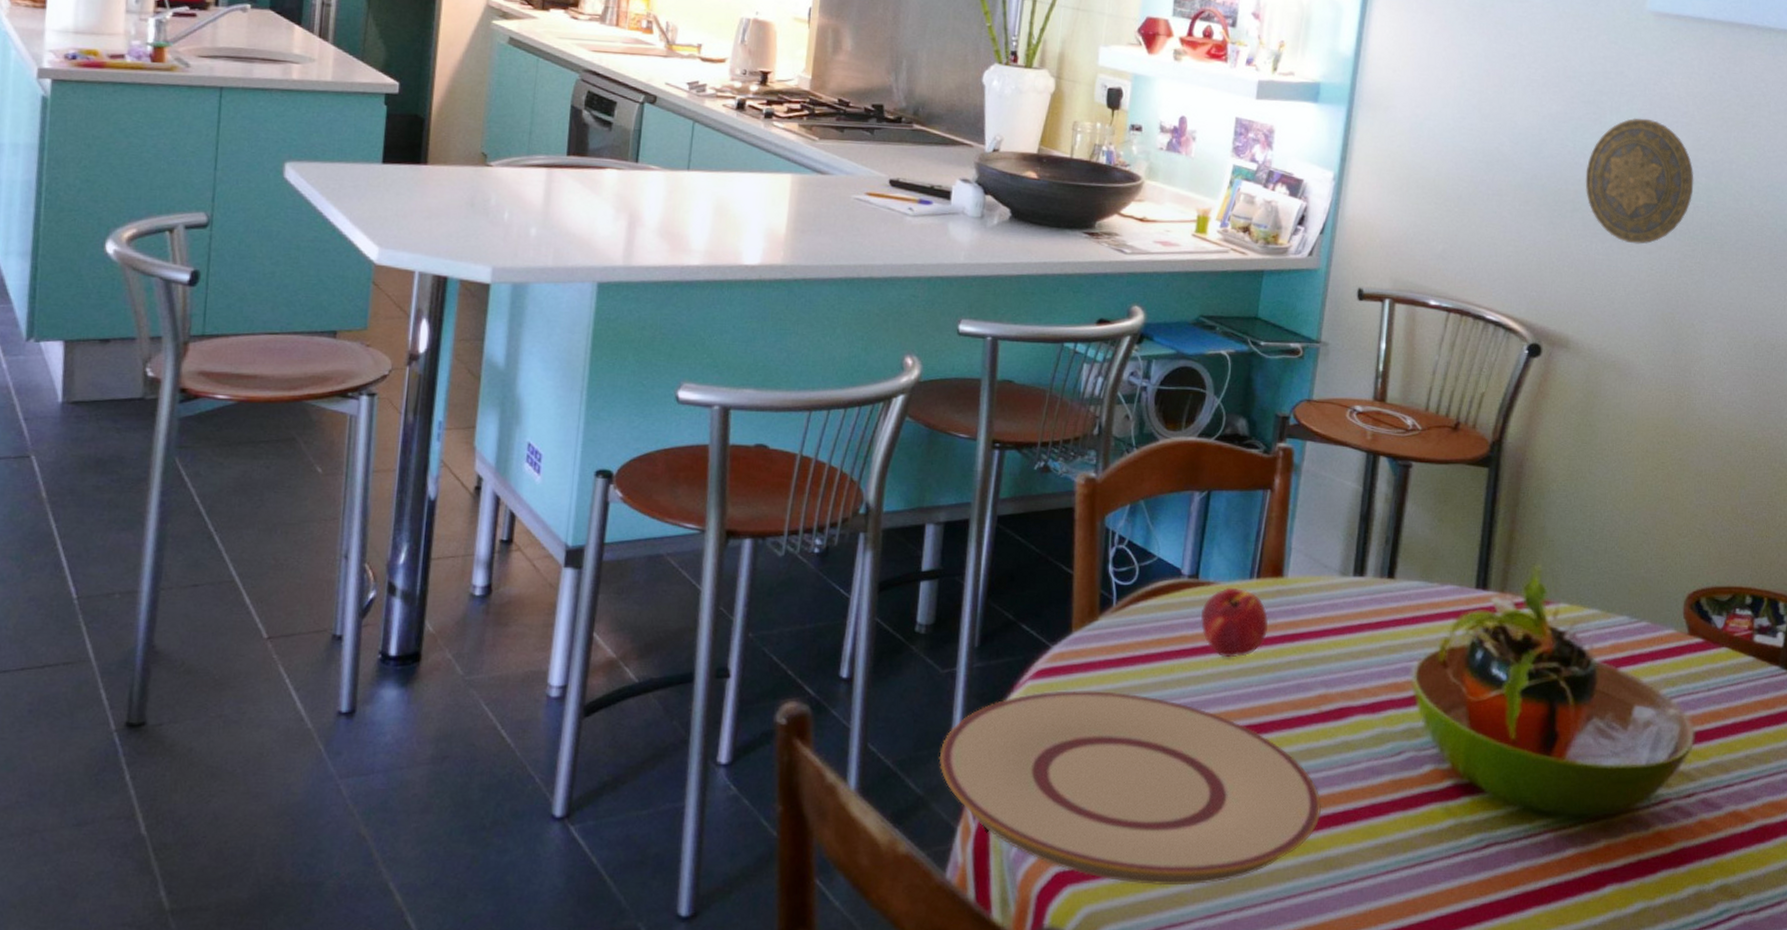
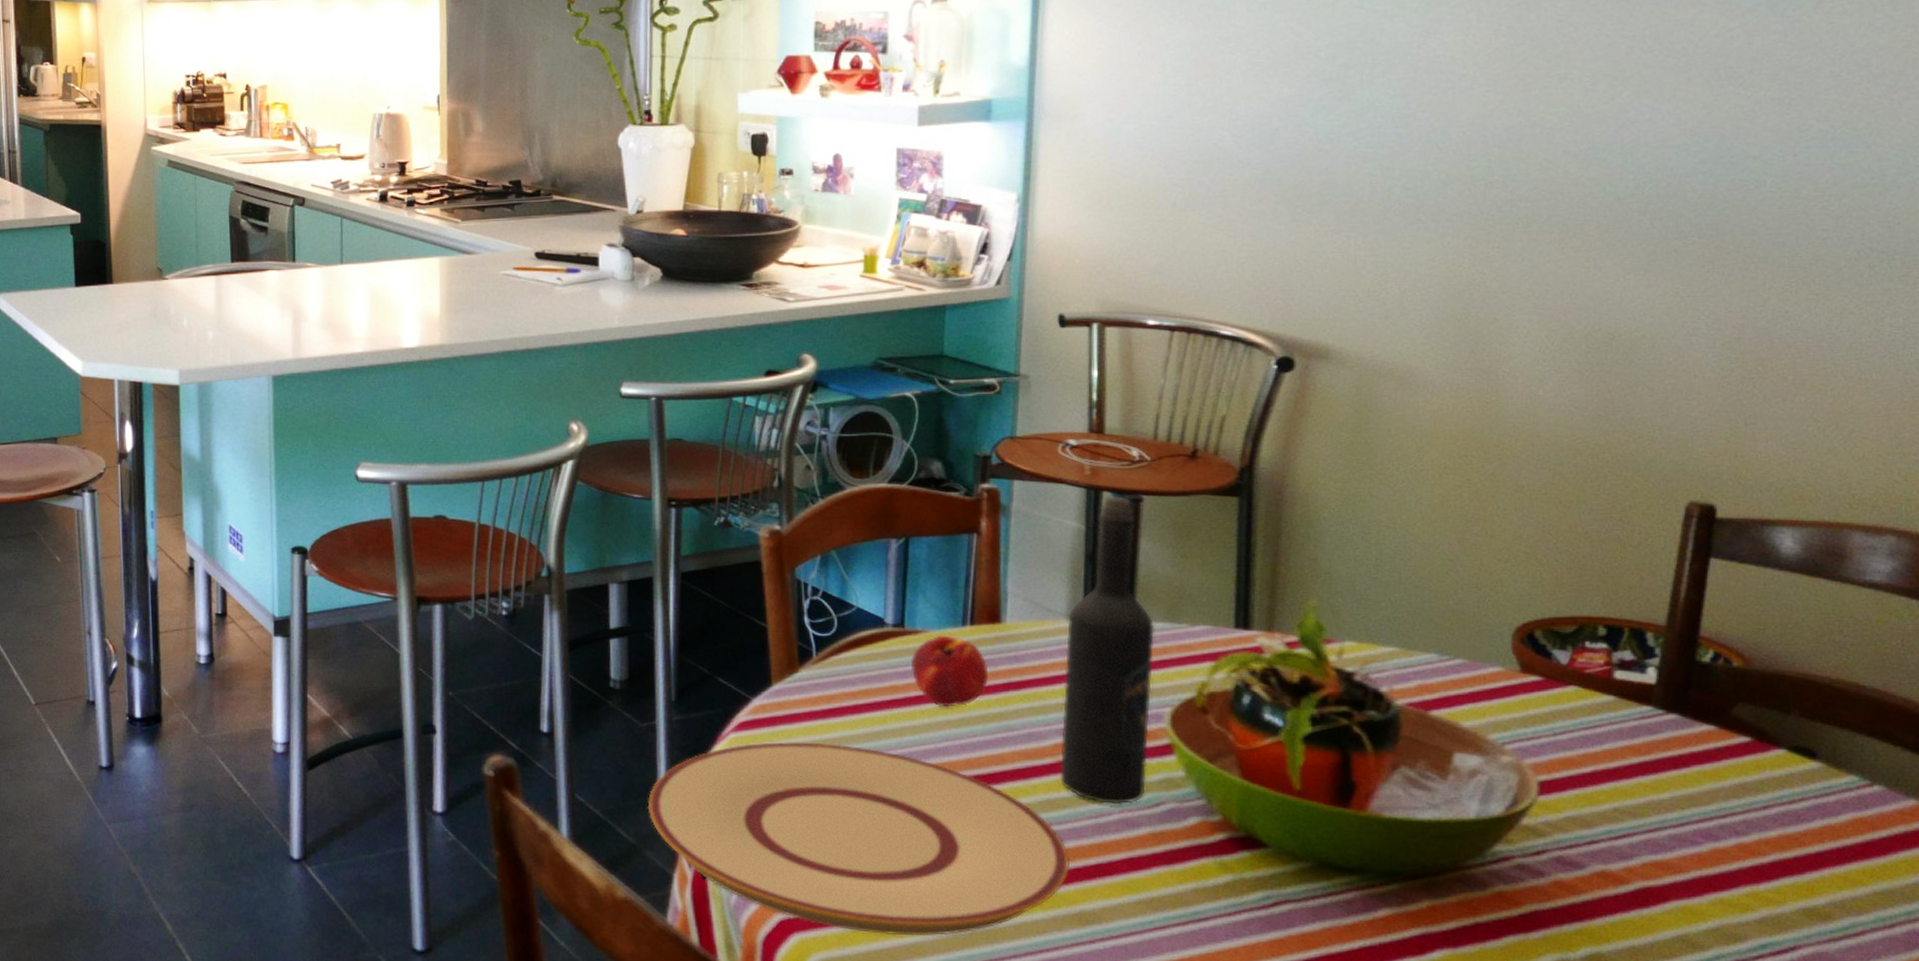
wine bottle: none [1320,460,1412,754] -> present [1060,495,1156,805]
decorative plate: present [1585,117,1694,244] -> none [1334,88,1483,234]

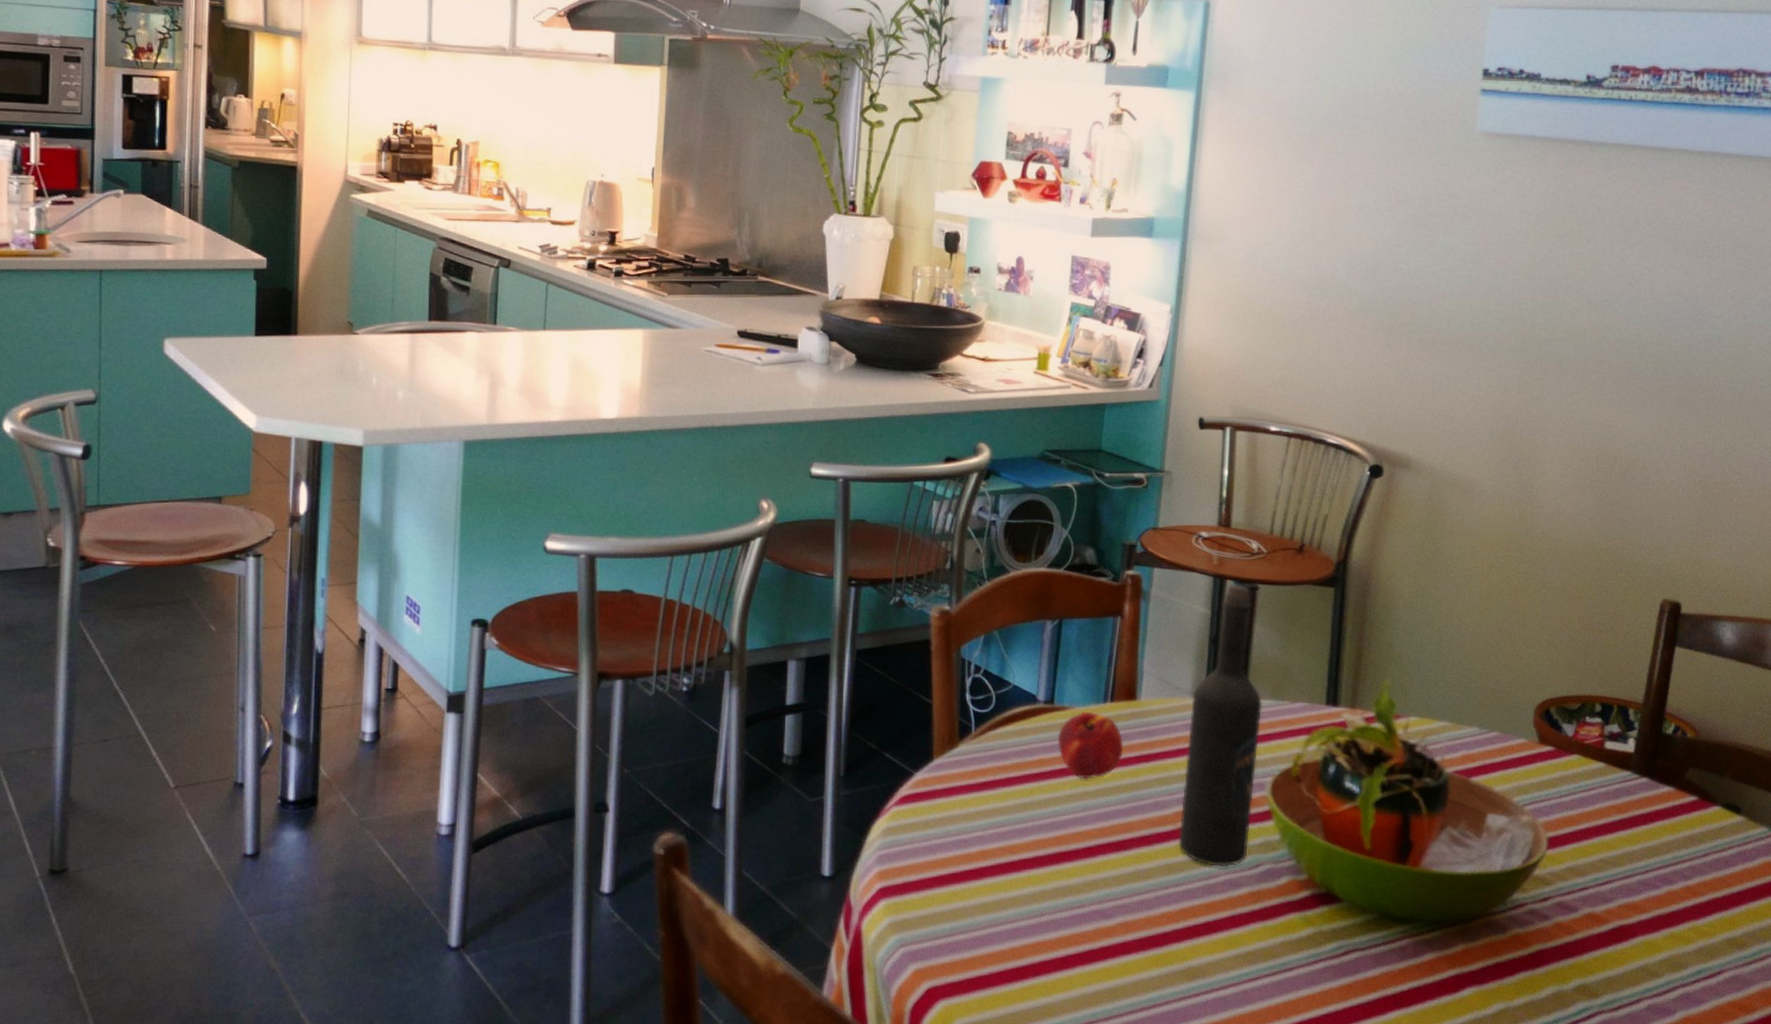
plate: present [647,742,1069,936] -> none [811,814,1182,998]

